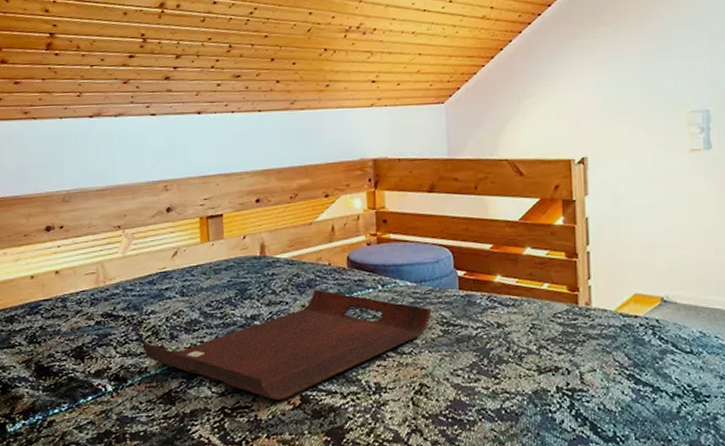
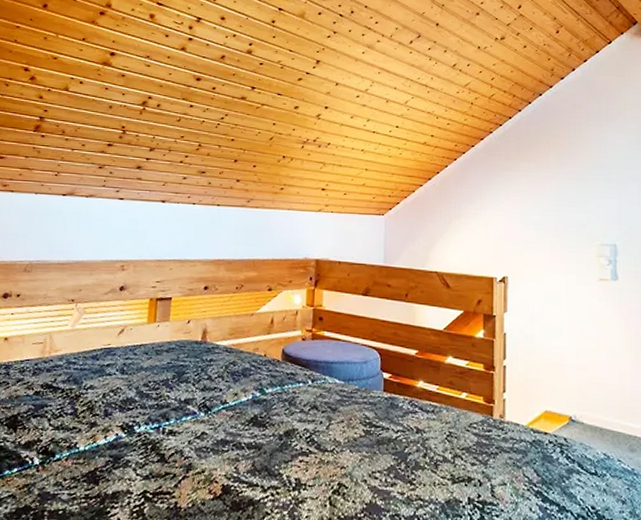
serving tray: present [142,289,432,400] -> none [75,378,356,489]

